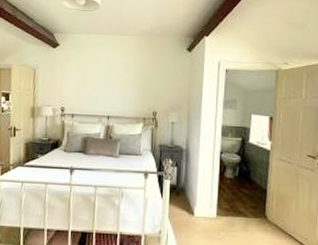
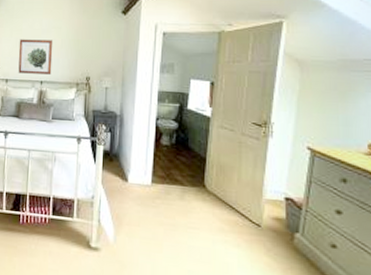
wall art: none [84,74,120,110] -> present [18,39,53,75]

